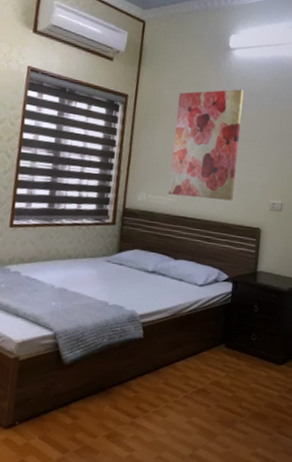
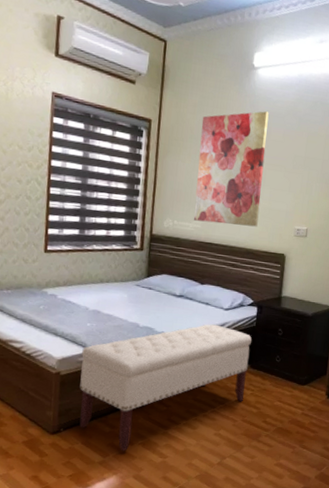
bench: none [37,301,227,446] -> present [79,324,252,452]

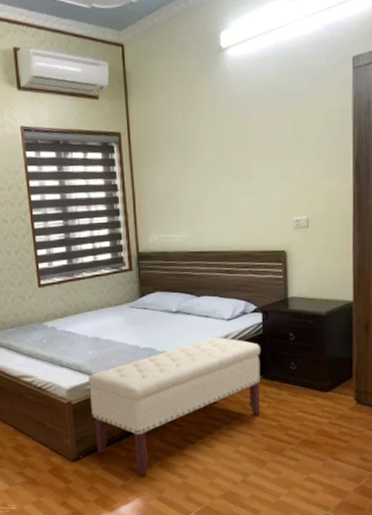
wall art: present [193,111,269,227] -> none [173,95,250,230]

